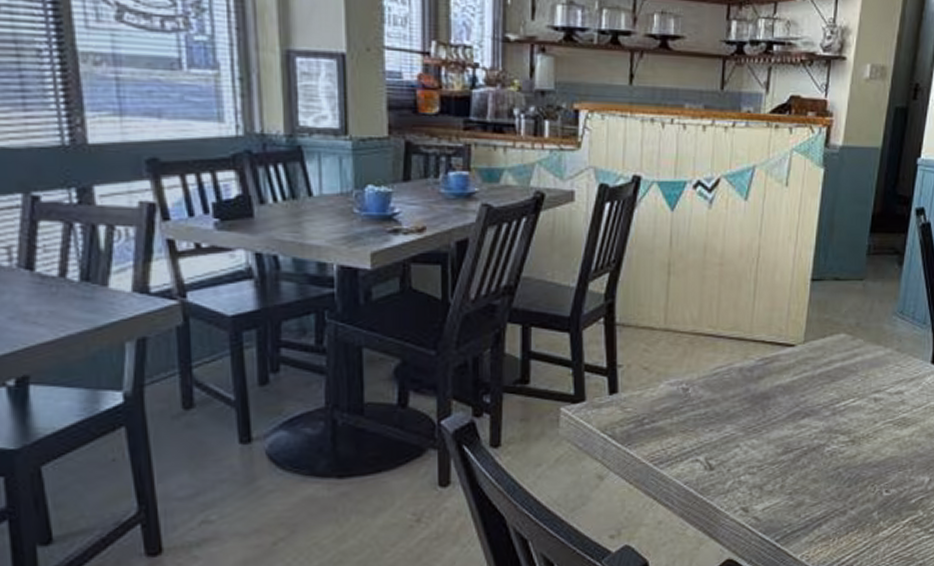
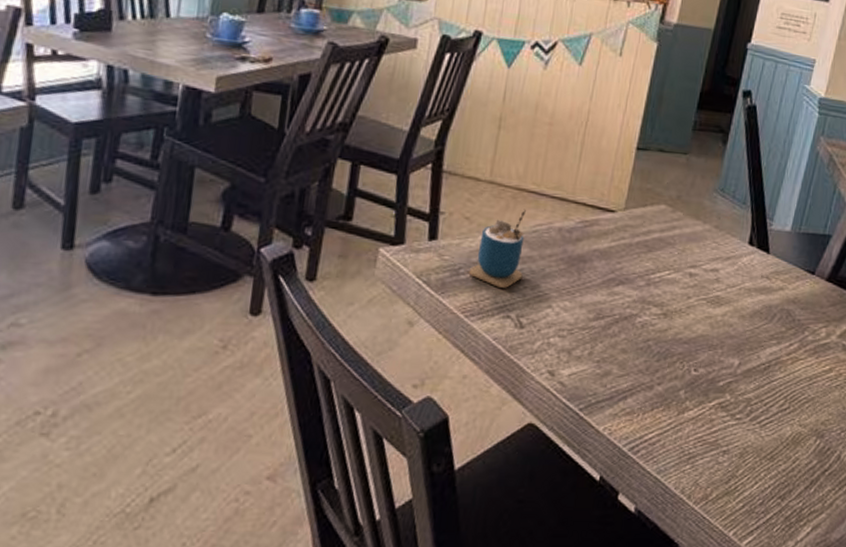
cup: none [653,353,707,433] -> present [469,209,527,288]

